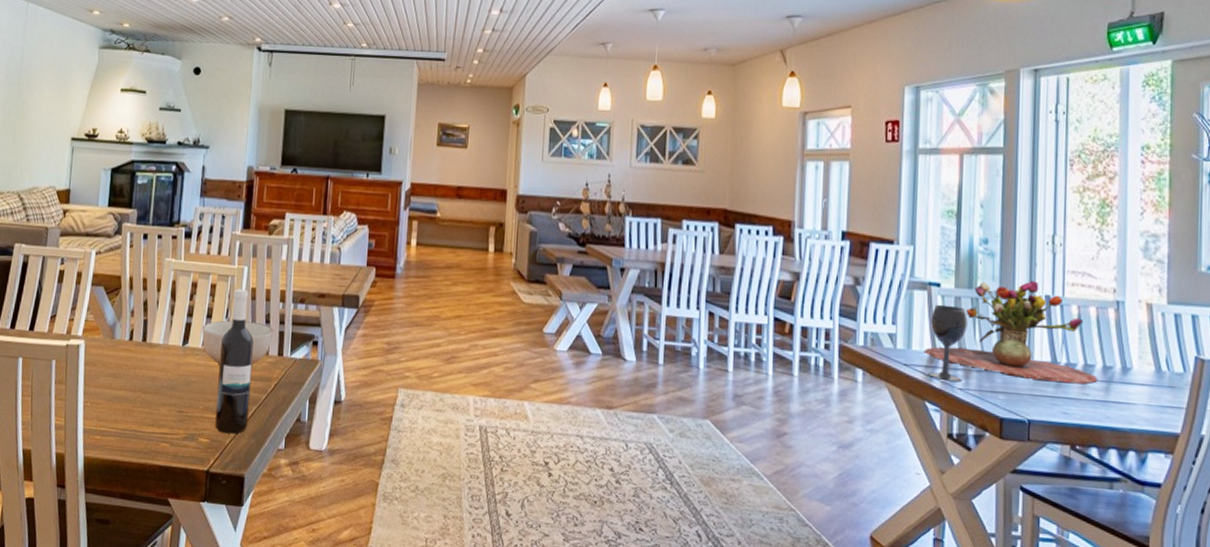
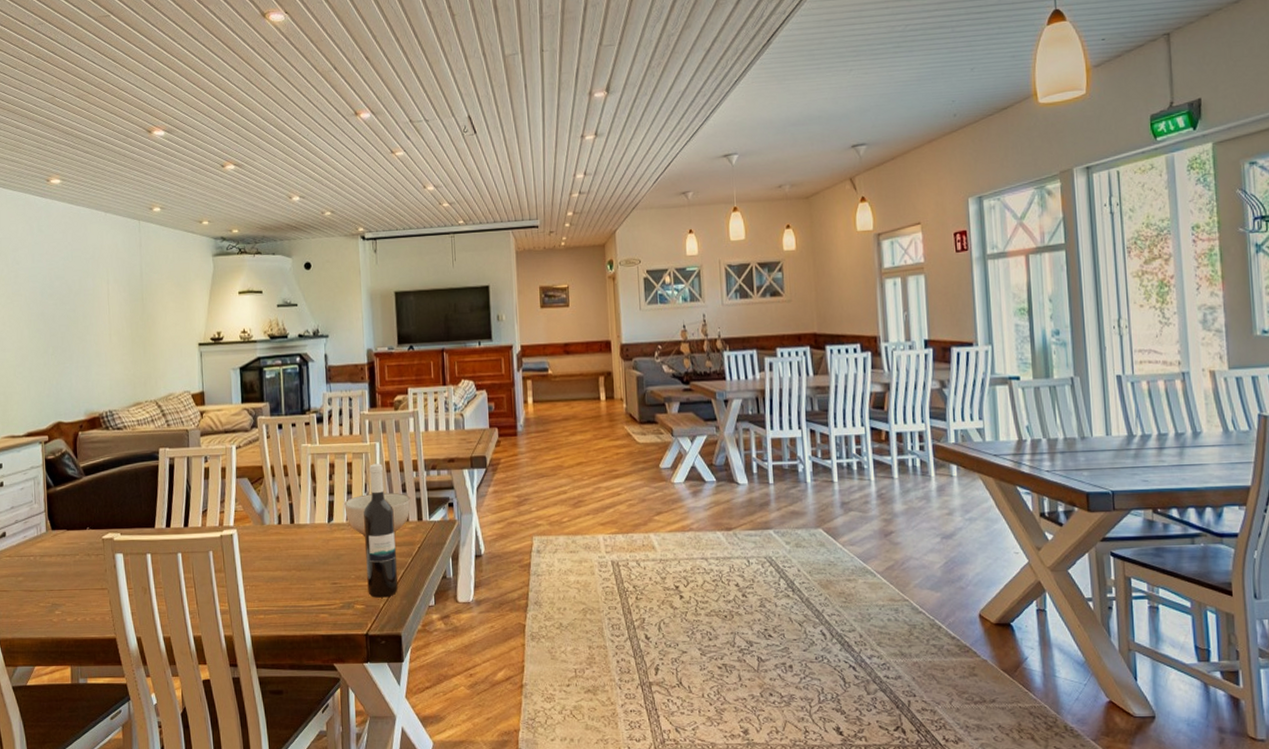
flower arrangement: present [924,281,1097,384] -> none [1011,363,1171,455]
wine glass: present [929,304,968,382] -> none [1014,395,1048,466]

